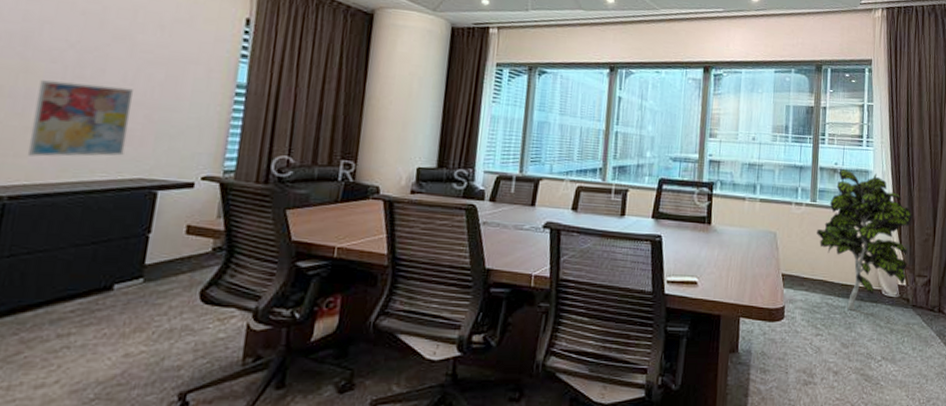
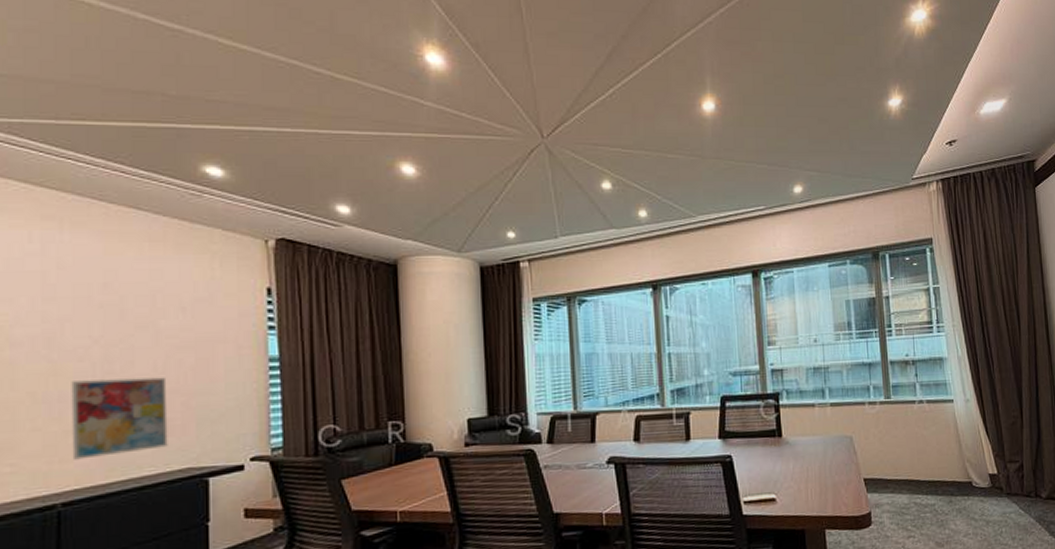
indoor plant: present [817,168,912,311] -> none [895,359,997,507]

